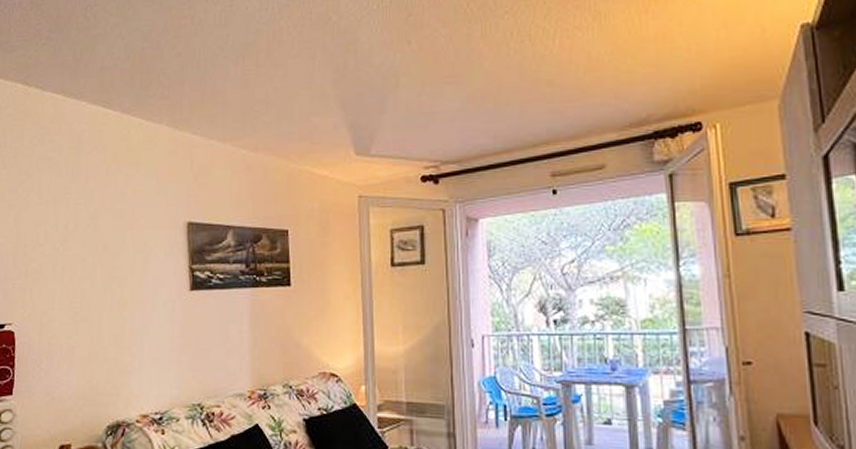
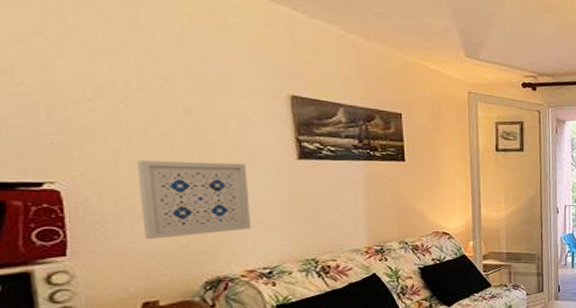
wall art: none [66,298,148,380] -> present [136,160,252,240]

